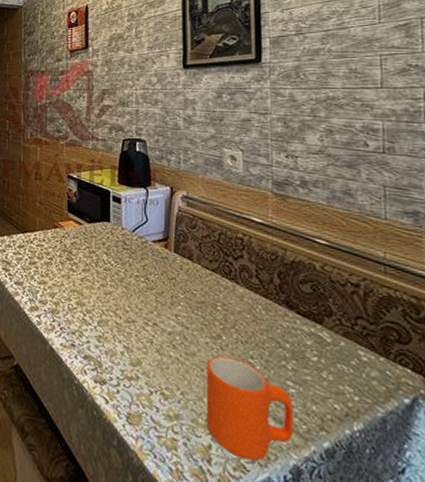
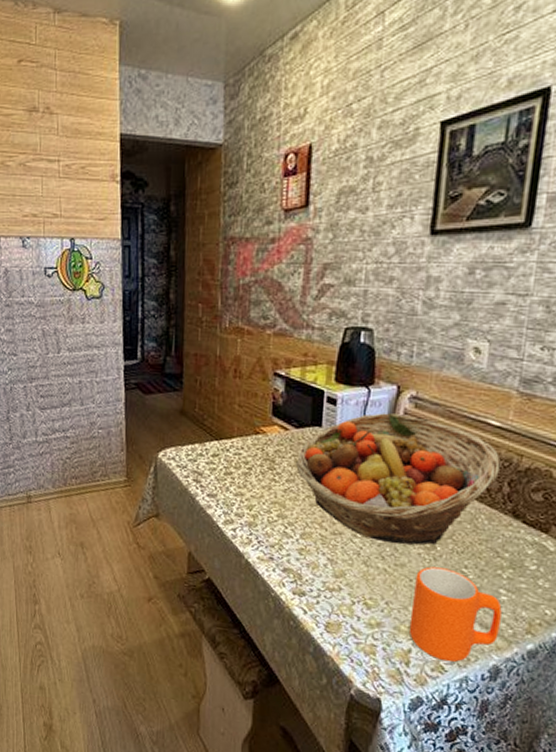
fruit basket: none [90,210,268,335] -> present [296,413,501,546]

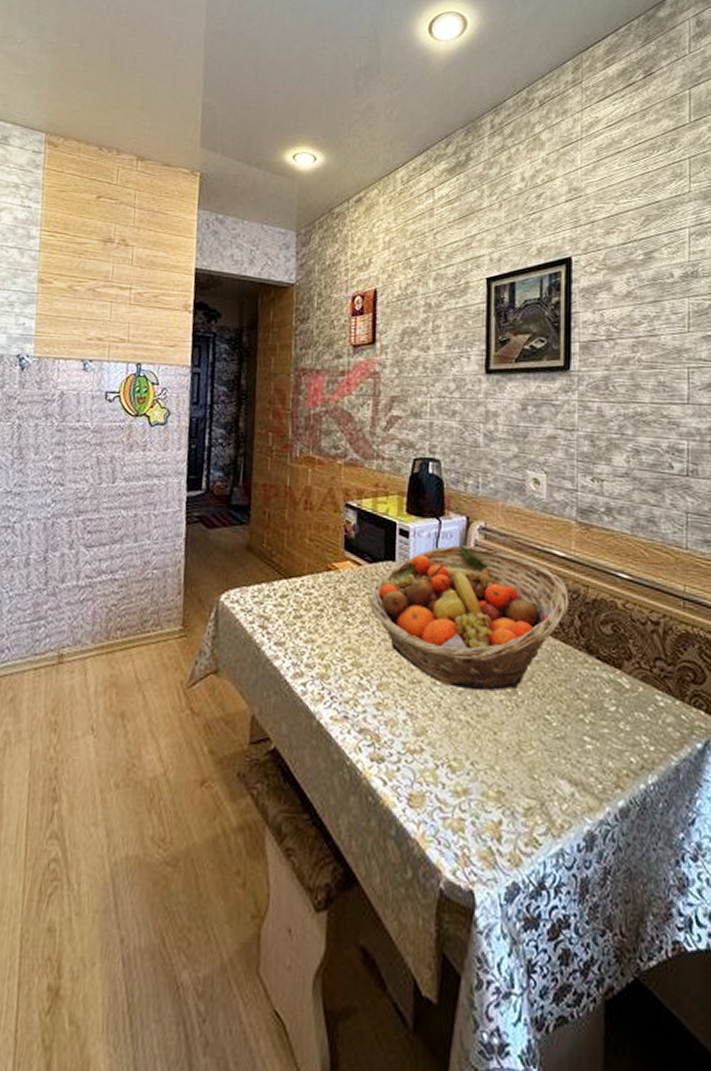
mug: present [409,566,502,663] -> none [497,715,589,833]

